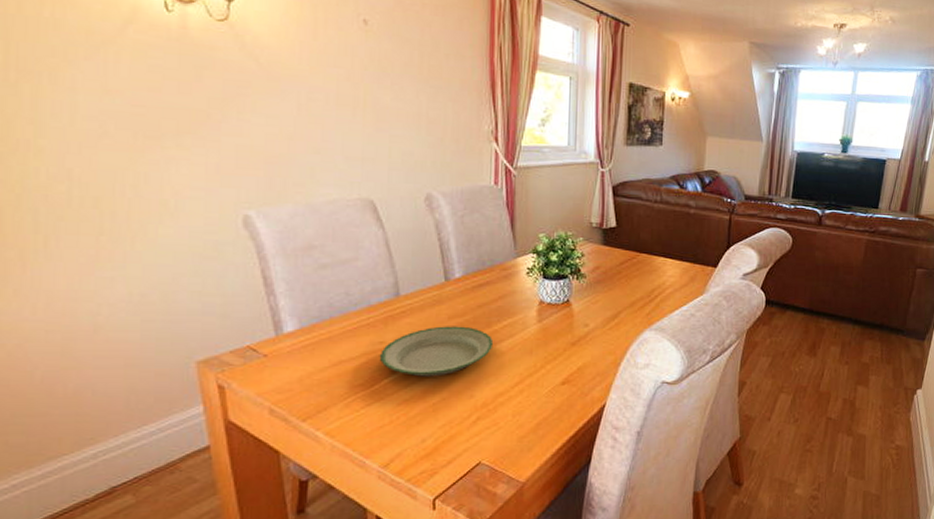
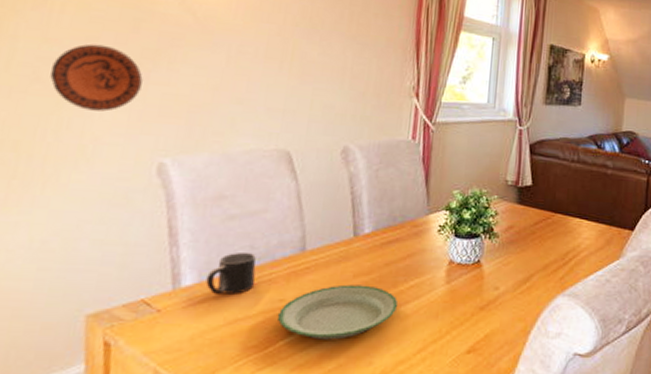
decorative plate: none [118,94,214,165] -> present [50,43,143,112]
mug: none [307,298,355,339] -> present [205,251,256,294]

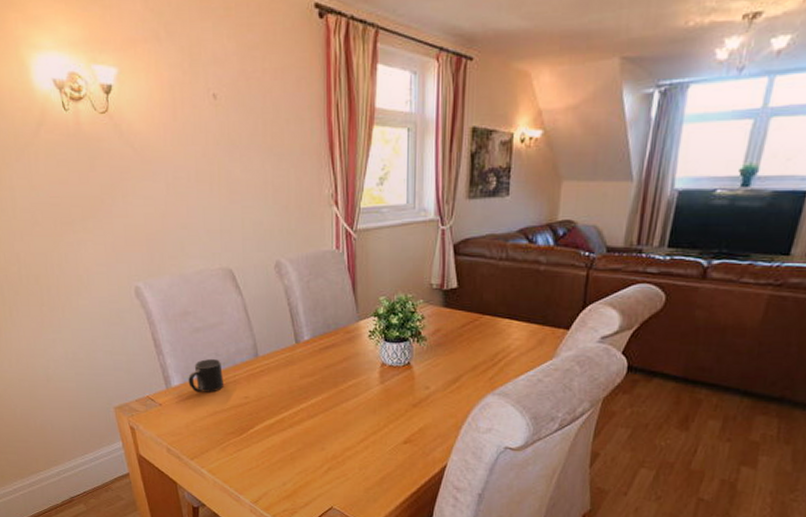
decorative plate: present [50,43,143,112] -> none [43,186,108,246]
plate: present [277,284,399,340] -> none [245,384,340,430]

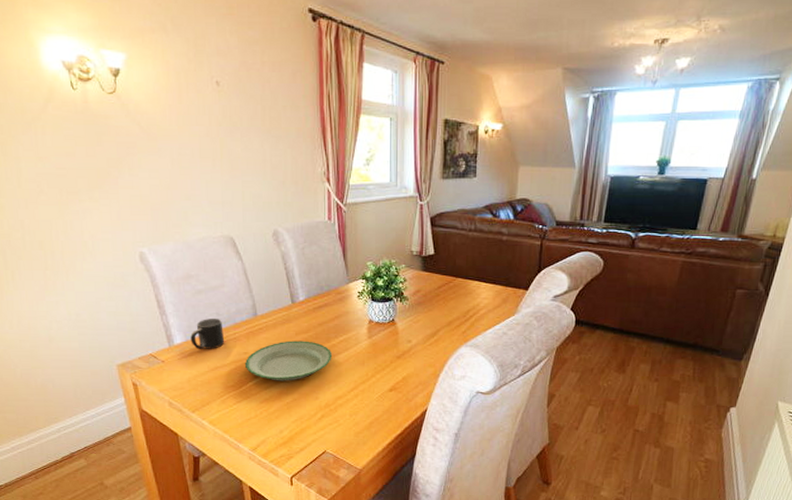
plate: none [245,384,340,430] -> present [244,340,333,381]

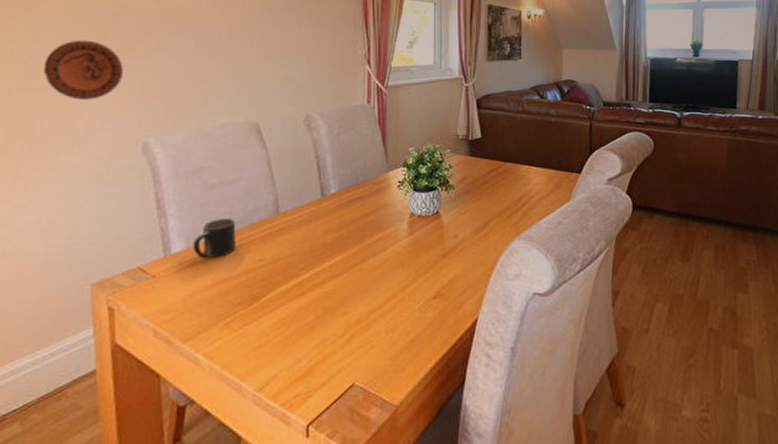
decorative plate: none [49,158,114,214] -> present [44,40,124,100]
plate: present [244,340,333,381] -> none [258,241,367,294]

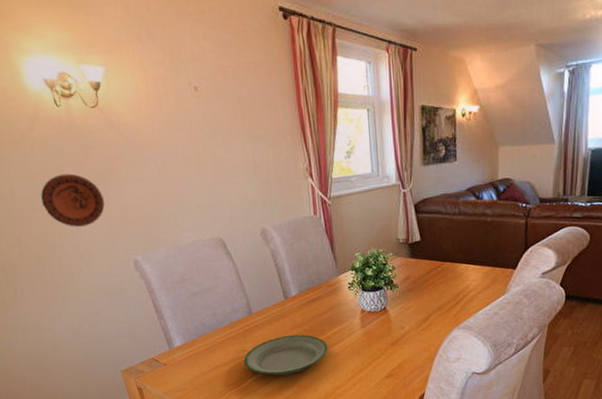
mug: present [193,217,237,258] -> none [189,318,223,350]
plate: none [258,241,367,294] -> present [243,334,328,376]

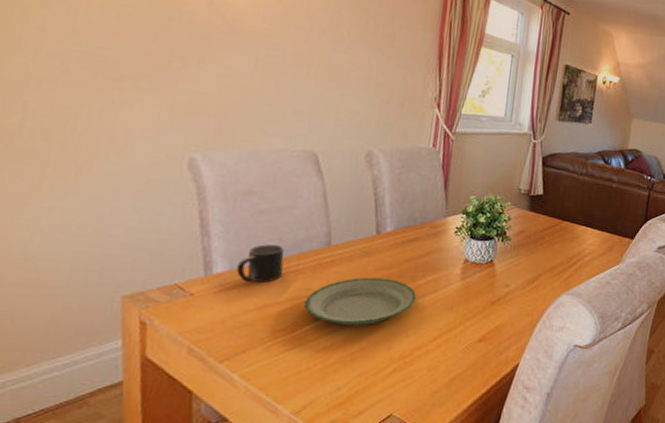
decorative plate: present [41,173,105,227] -> none [79,39,173,106]
mug: none [189,318,223,350] -> present [236,244,284,283]

